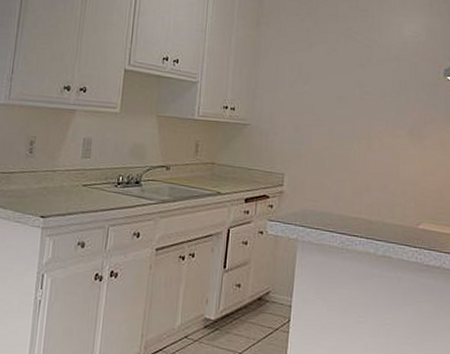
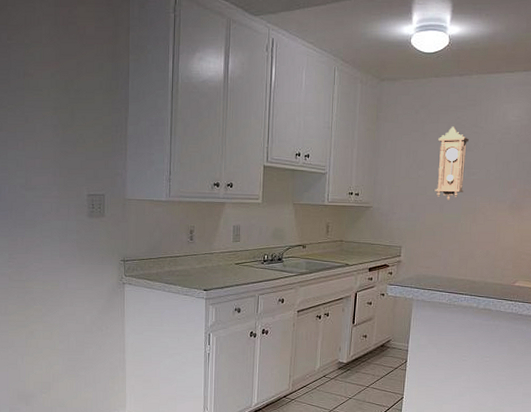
pendulum clock: none [323,38,362,122] -> present [434,126,470,200]

